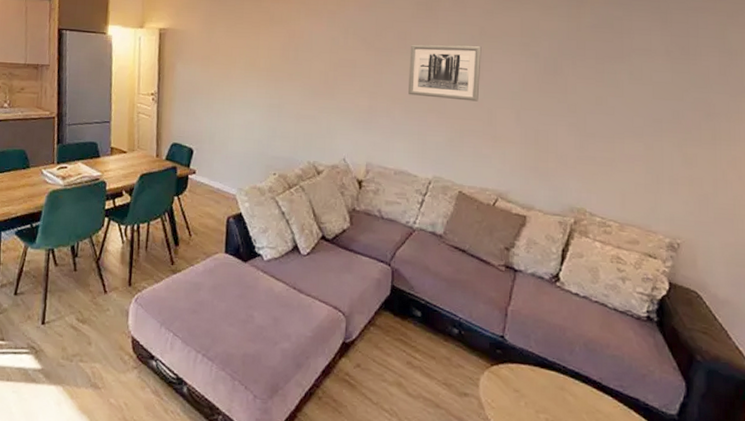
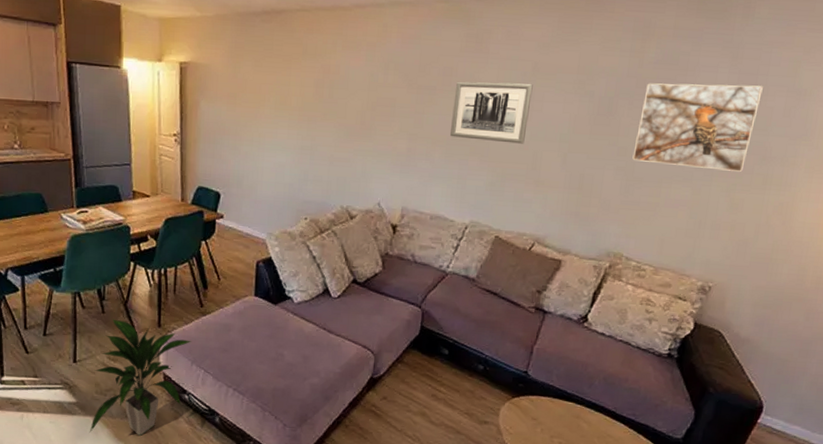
indoor plant: none [52,277,161,408] -> present [89,319,191,436]
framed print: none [583,45,696,127] -> present [632,83,763,172]

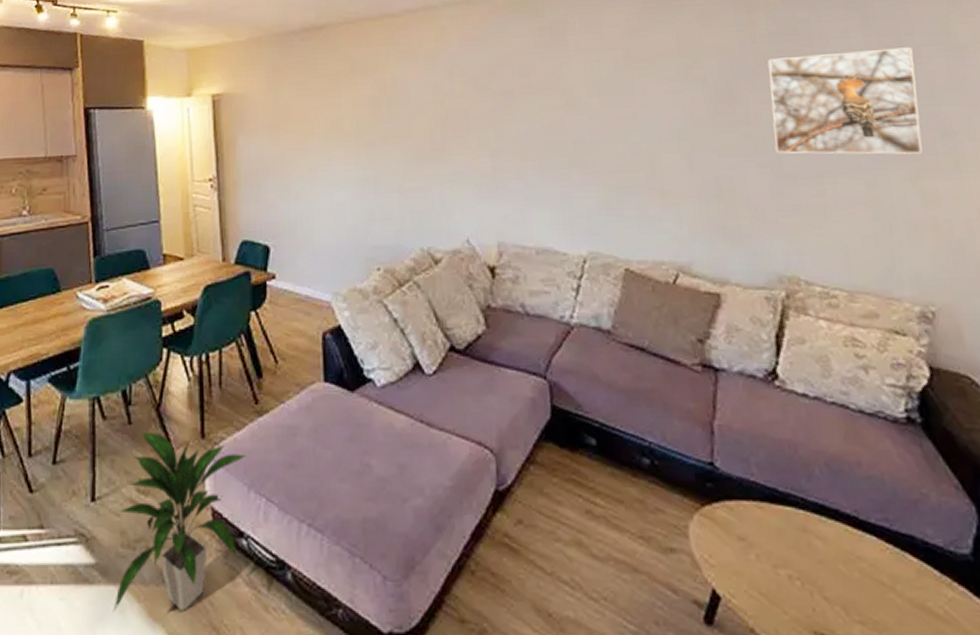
wall art: present [450,81,533,144] -> none [537,74,635,148]

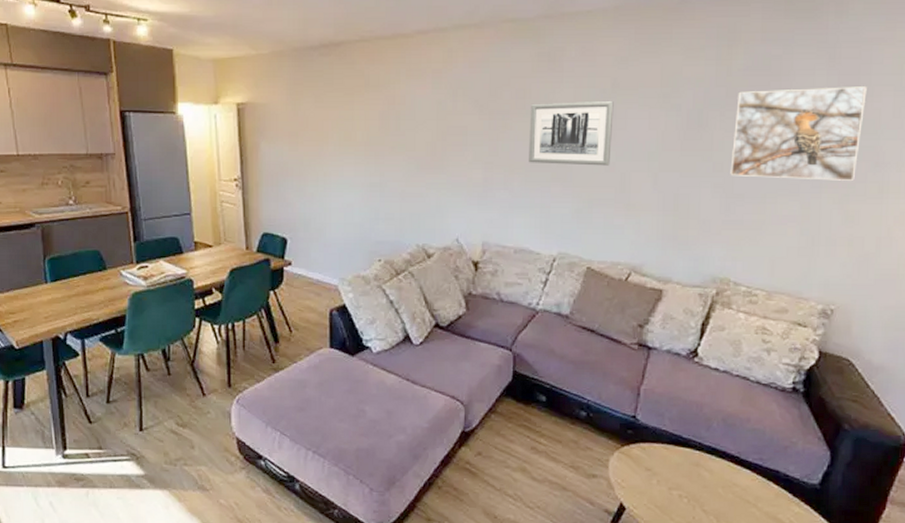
indoor plant: present [113,431,246,612] -> none [160,381,265,509]
wall art: none [537,74,635,148] -> present [529,100,614,166]

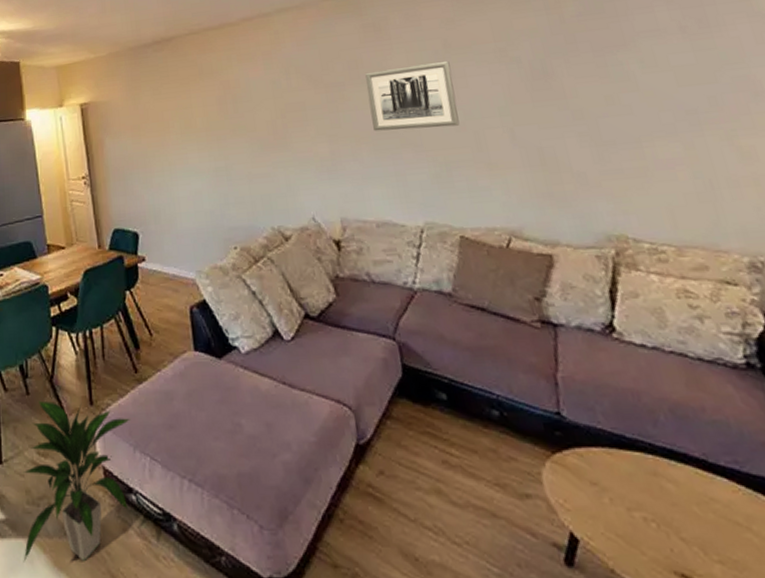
indoor plant: none [160,381,265,509] -> present [23,400,130,562]
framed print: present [730,86,867,181] -> none [578,16,737,123]

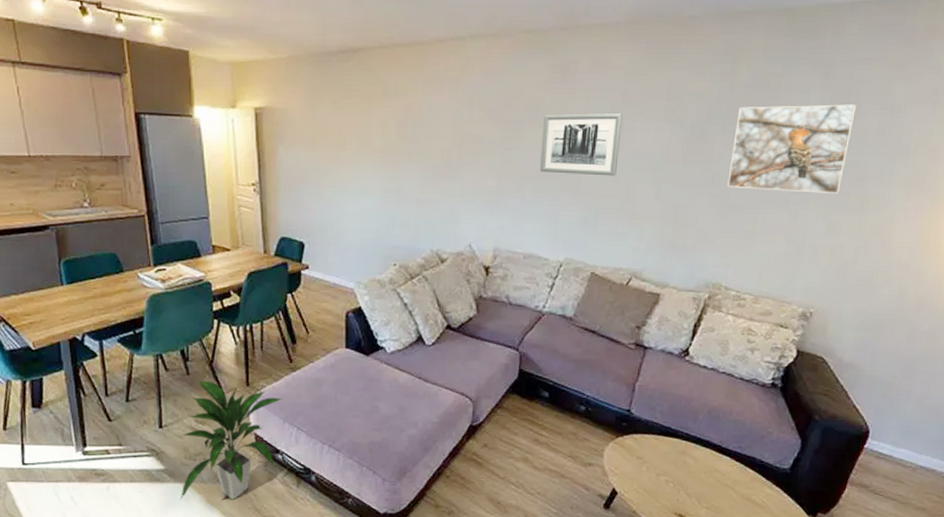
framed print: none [578,16,737,123] -> present [727,104,856,193]

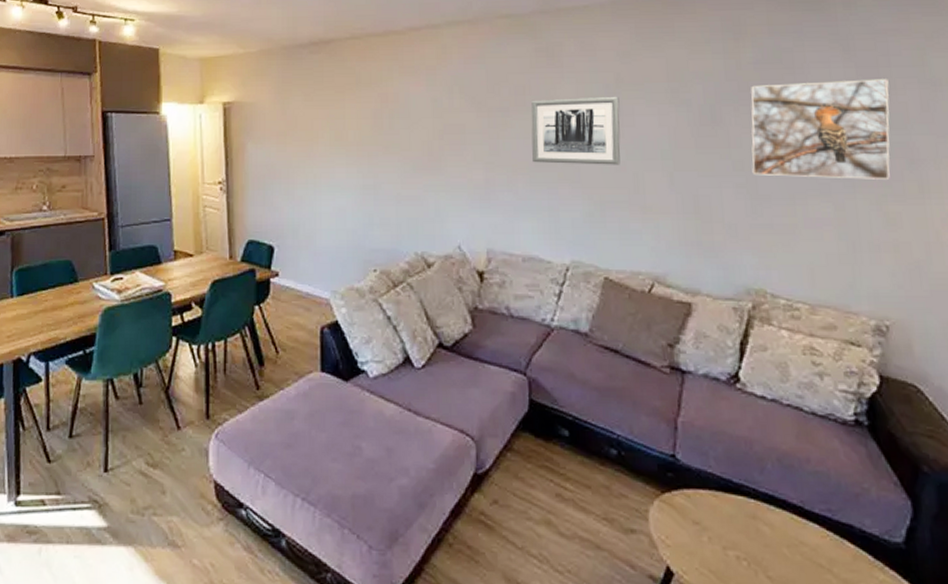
indoor plant: present [180,380,282,500] -> none [123,411,247,571]

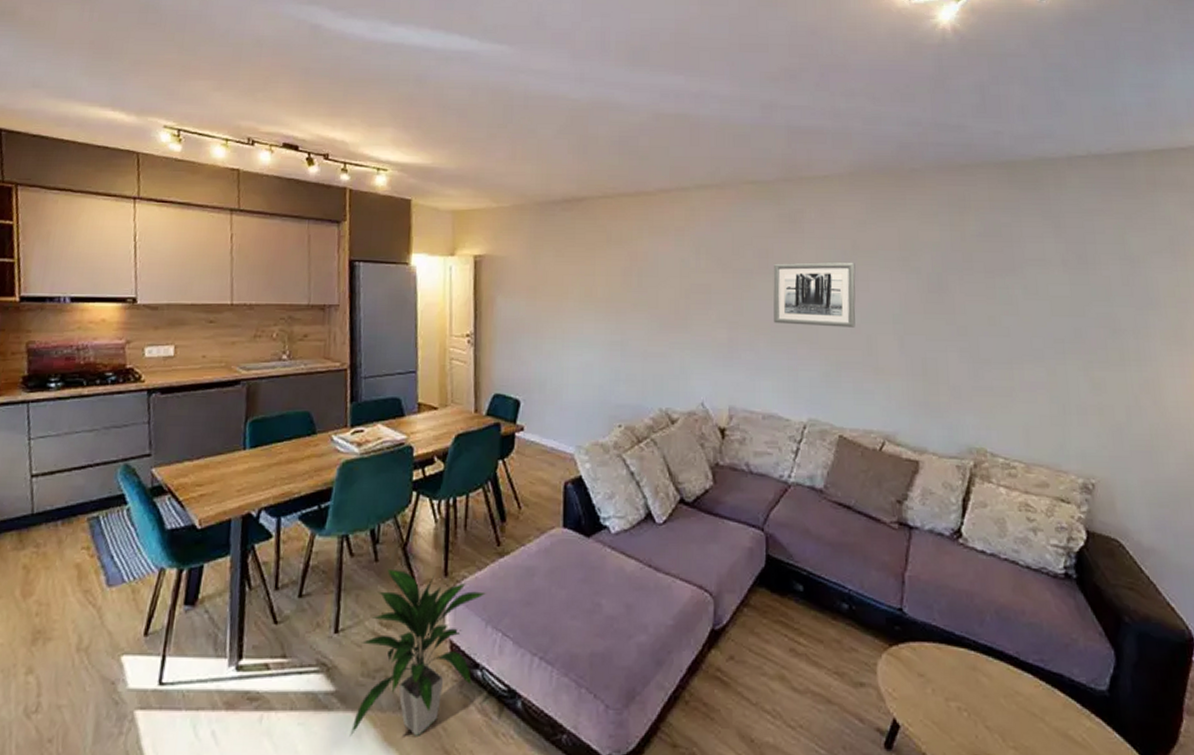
indoor plant: none [123,411,247,571] -> present [349,568,486,736]
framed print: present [750,79,890,179] -> none [973,254,1096,347]

